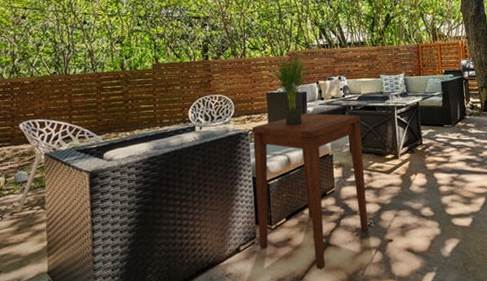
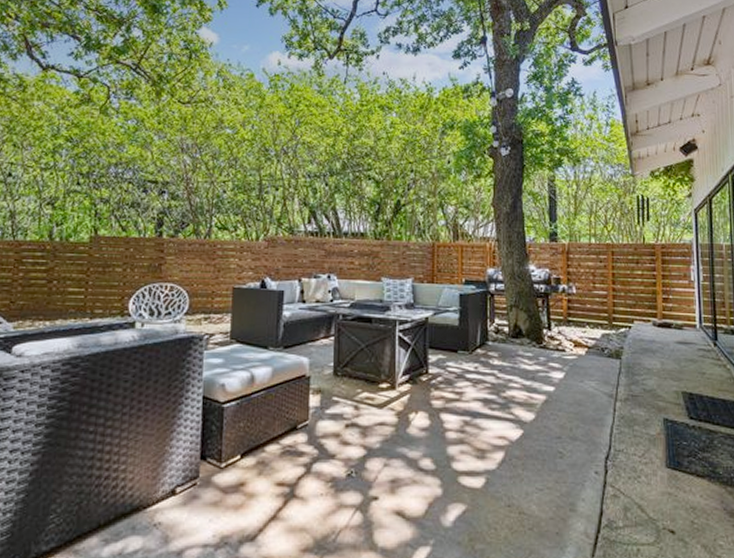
side table: present [251,113,369,270] -> none [202,318,351,529]
potted plant: present [267,48,312,126] -> none [237,230,293,333]

